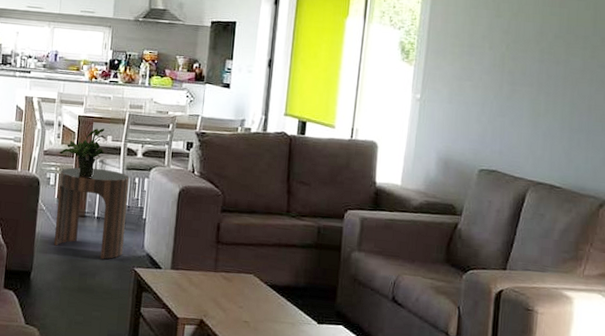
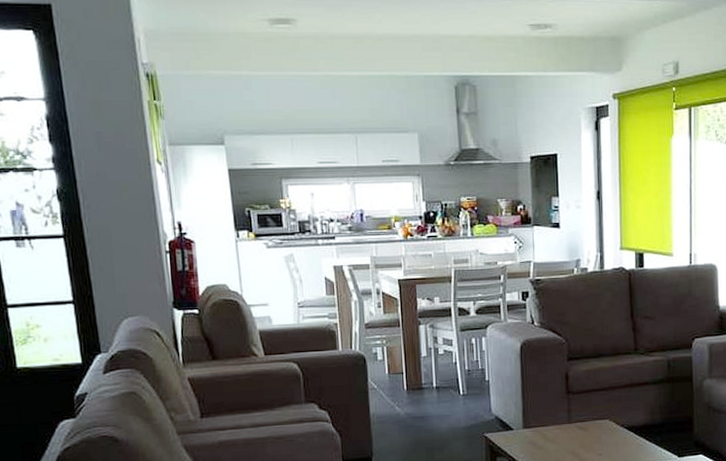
side table: present [53,167,129,260] -> none [387,334,470,431]
potted plant: present [59,128,104,177] -> none [382,290,433,346]

